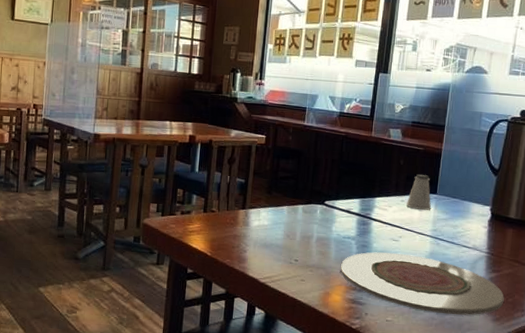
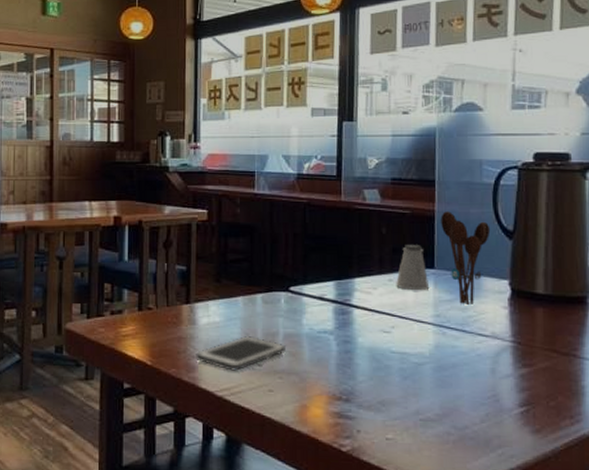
cell phone: none [246,236,317,264] -> present [196,335,286,371]
plate: present [341,252,504,315] -> none [319,348,544,427]
utensil holder: none [445,151,482,224] -> present [440,211,491,306]

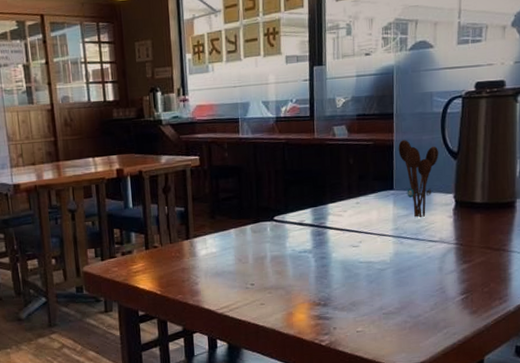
cell phone: present [196,335,286,371] -> none [198,261,273,292]
saltshaker: present [396,245,430,291] -> none [362,171,390,210]

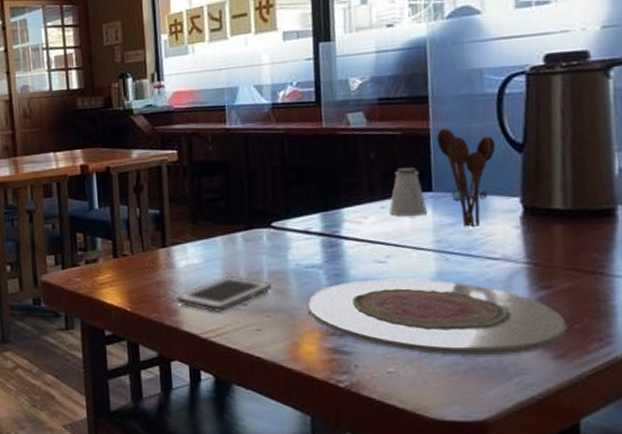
cell phone: none [198,261,273,292] -> present [176,275,272,312]
plate: none [301,259,479,316] -> present [308,278,567,356]
saltshaker: none [362,171,390,210] -> present [389,167,428,217]

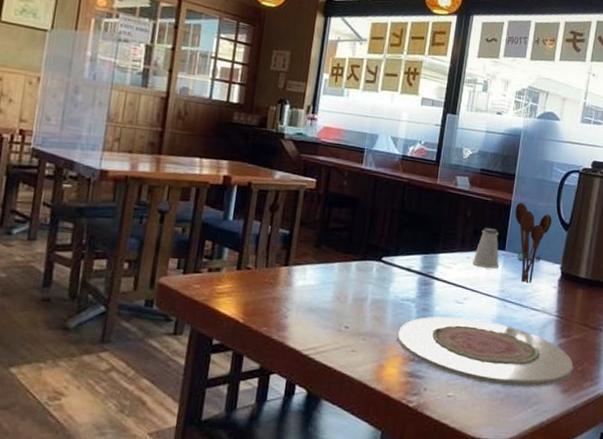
cell phone: present [176,275,272,312] -> none [287,299,372,332]

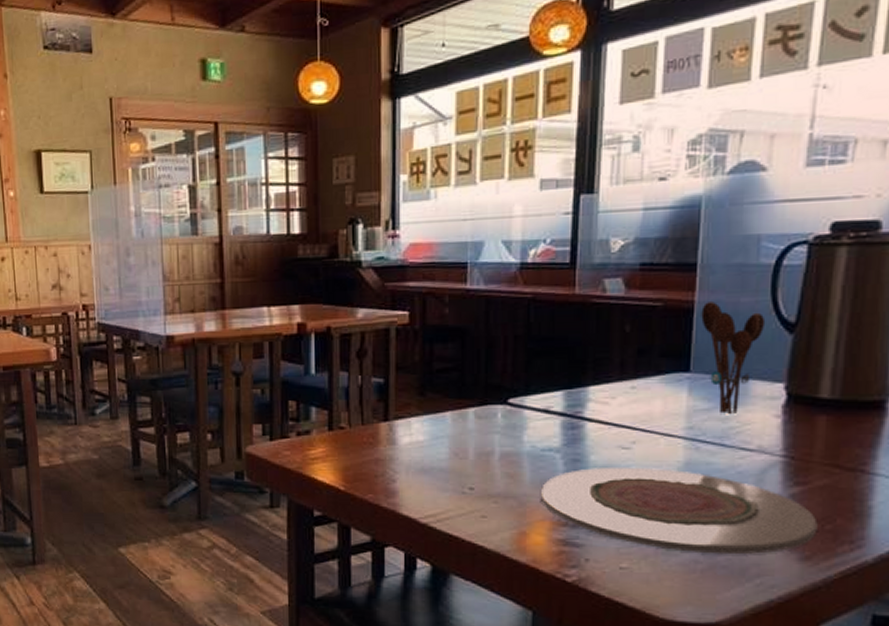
saltshaker: present [472,228,500,269] -> none [640,344,683,400]

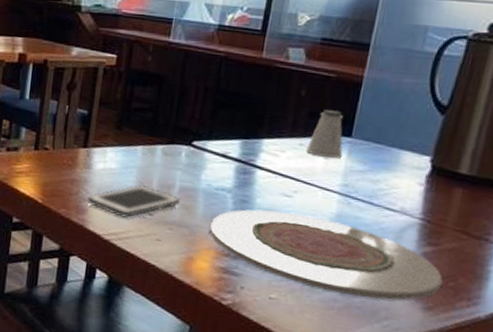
cell phone: none [396,455,502,495] -> present [87,184,180,218]
saltshaker: none [640,344,683,400] -> present [306,110,343,159]
utensil holder: present [701,302,766,415] -> none [367,78,422,179]

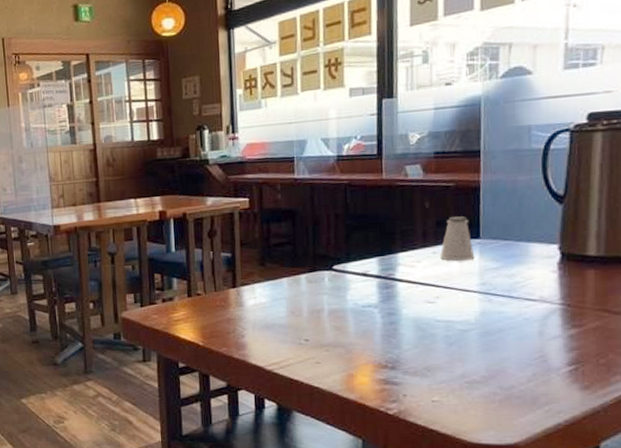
cell phone: present [87,184,180,218] -> none [245,313,331,347]
plate: present [210,209,443,300] -> none [364,317,593,387]

